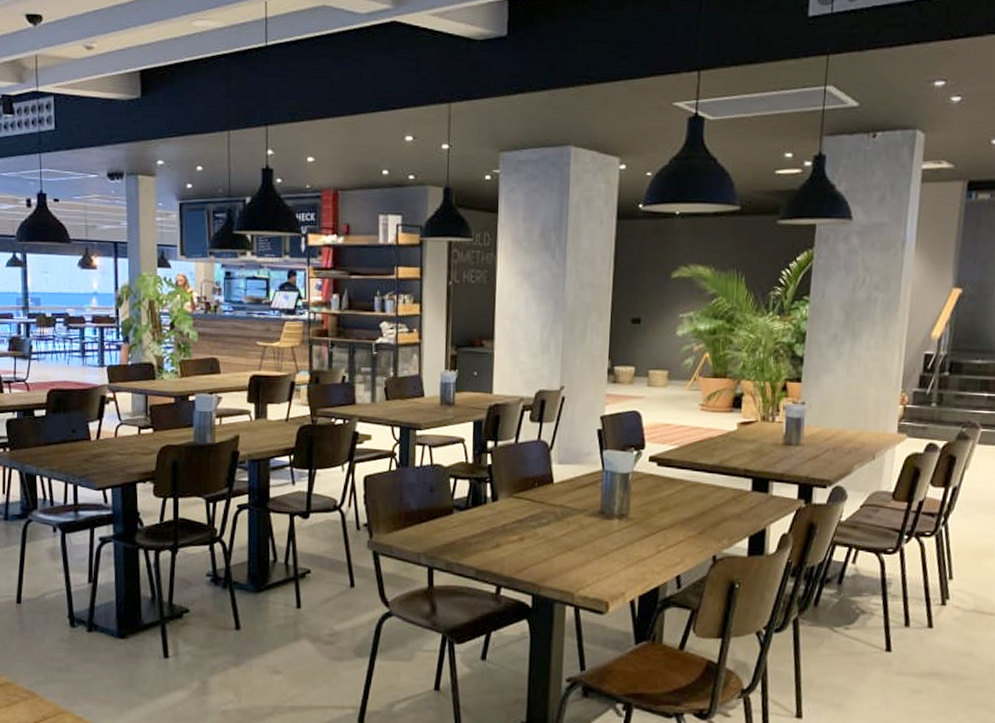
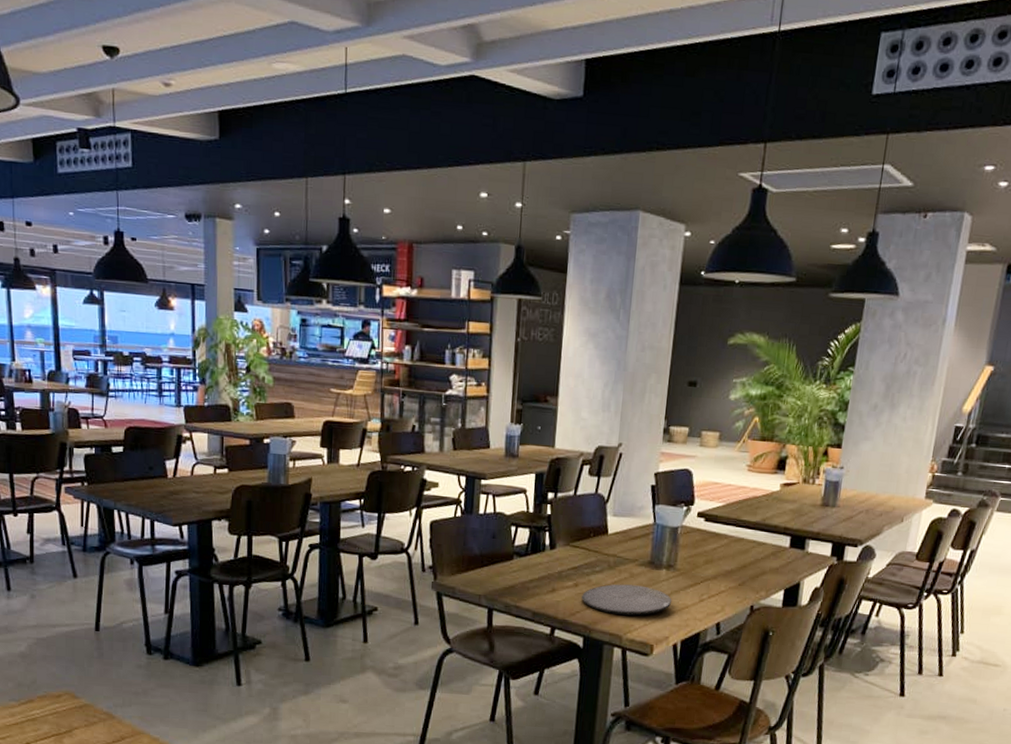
plate: none [528,536,627,570] -> present [582,584,672,616]

